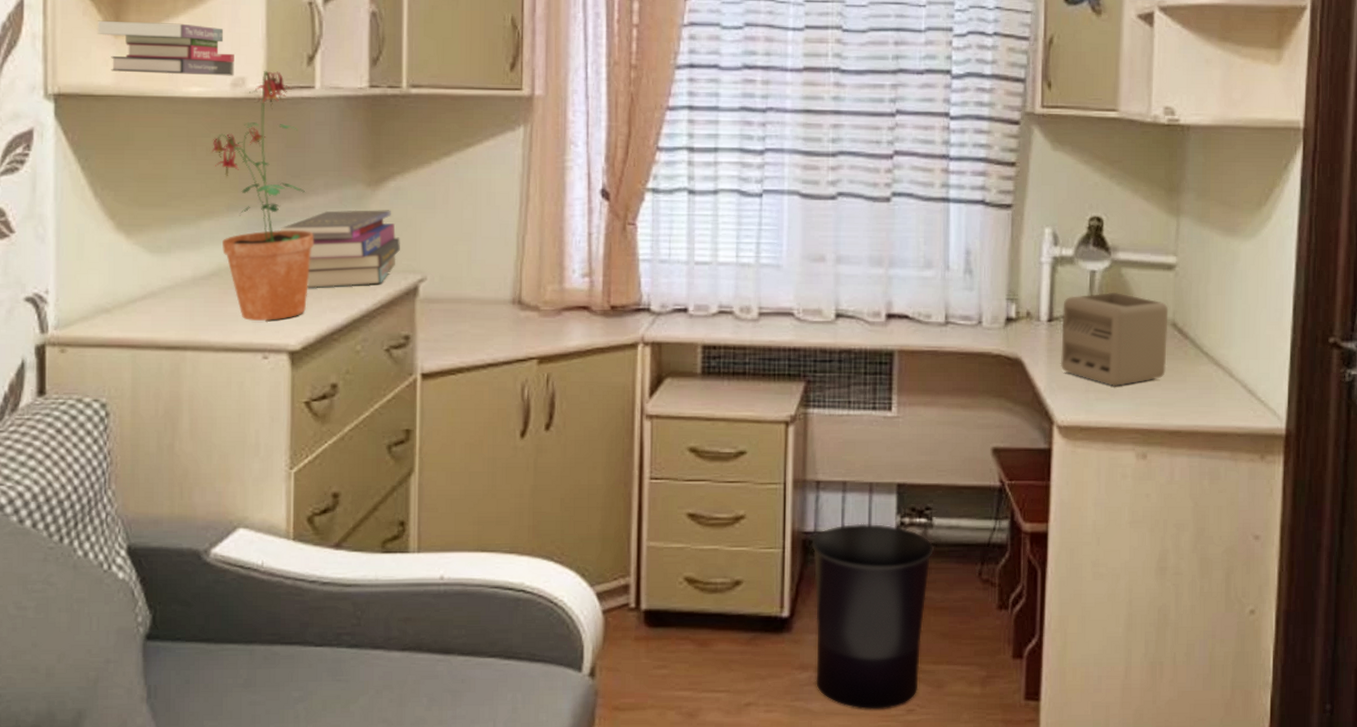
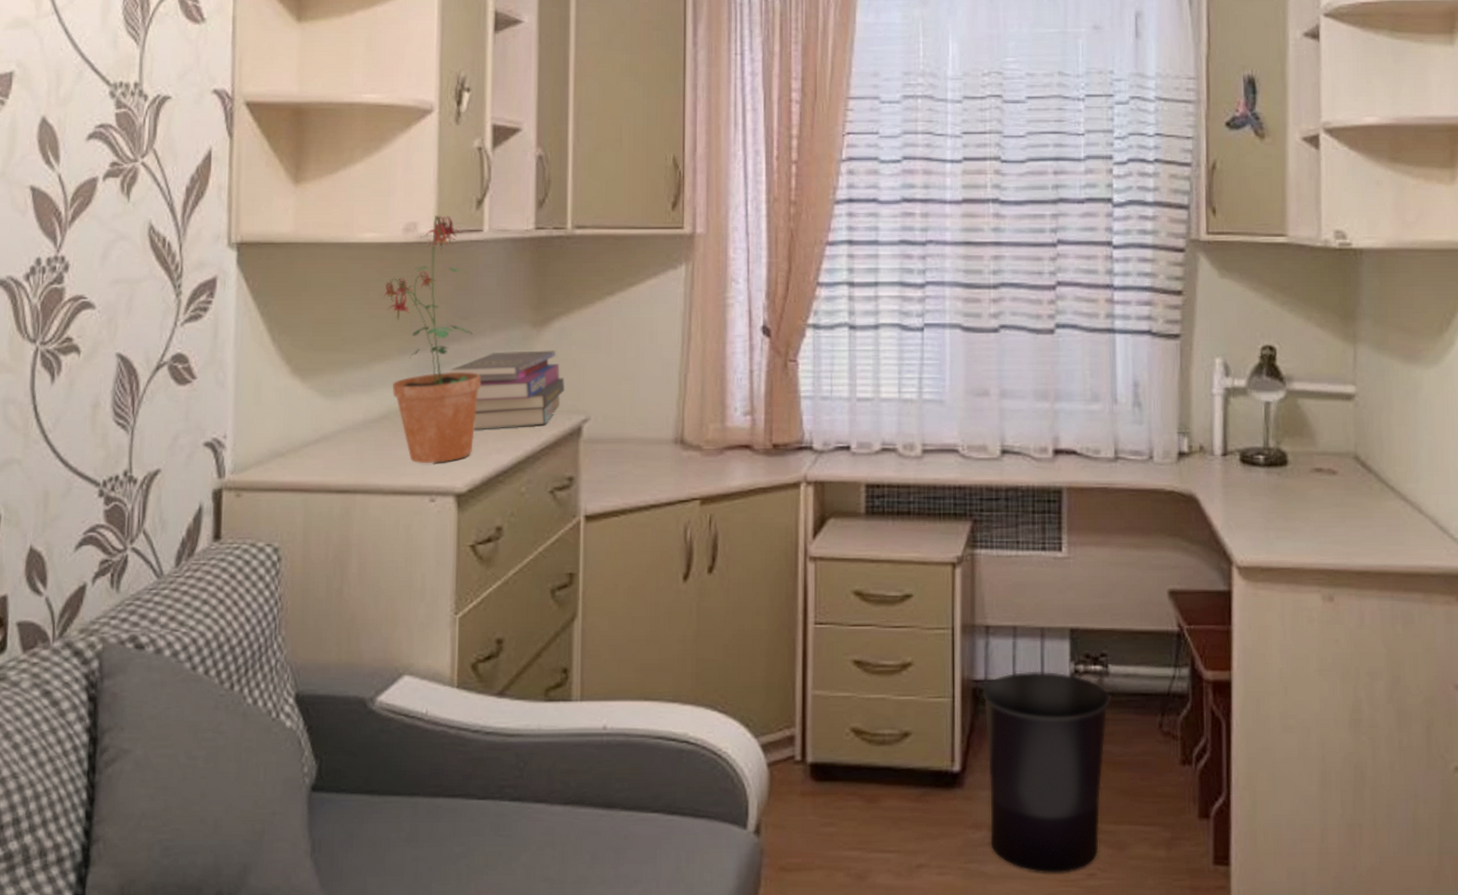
books: present [97,20,234,76] -> none [278,170,407,221]
desk organizer: present [1060,292,1169,387] -> none [1237,423,1350,524]

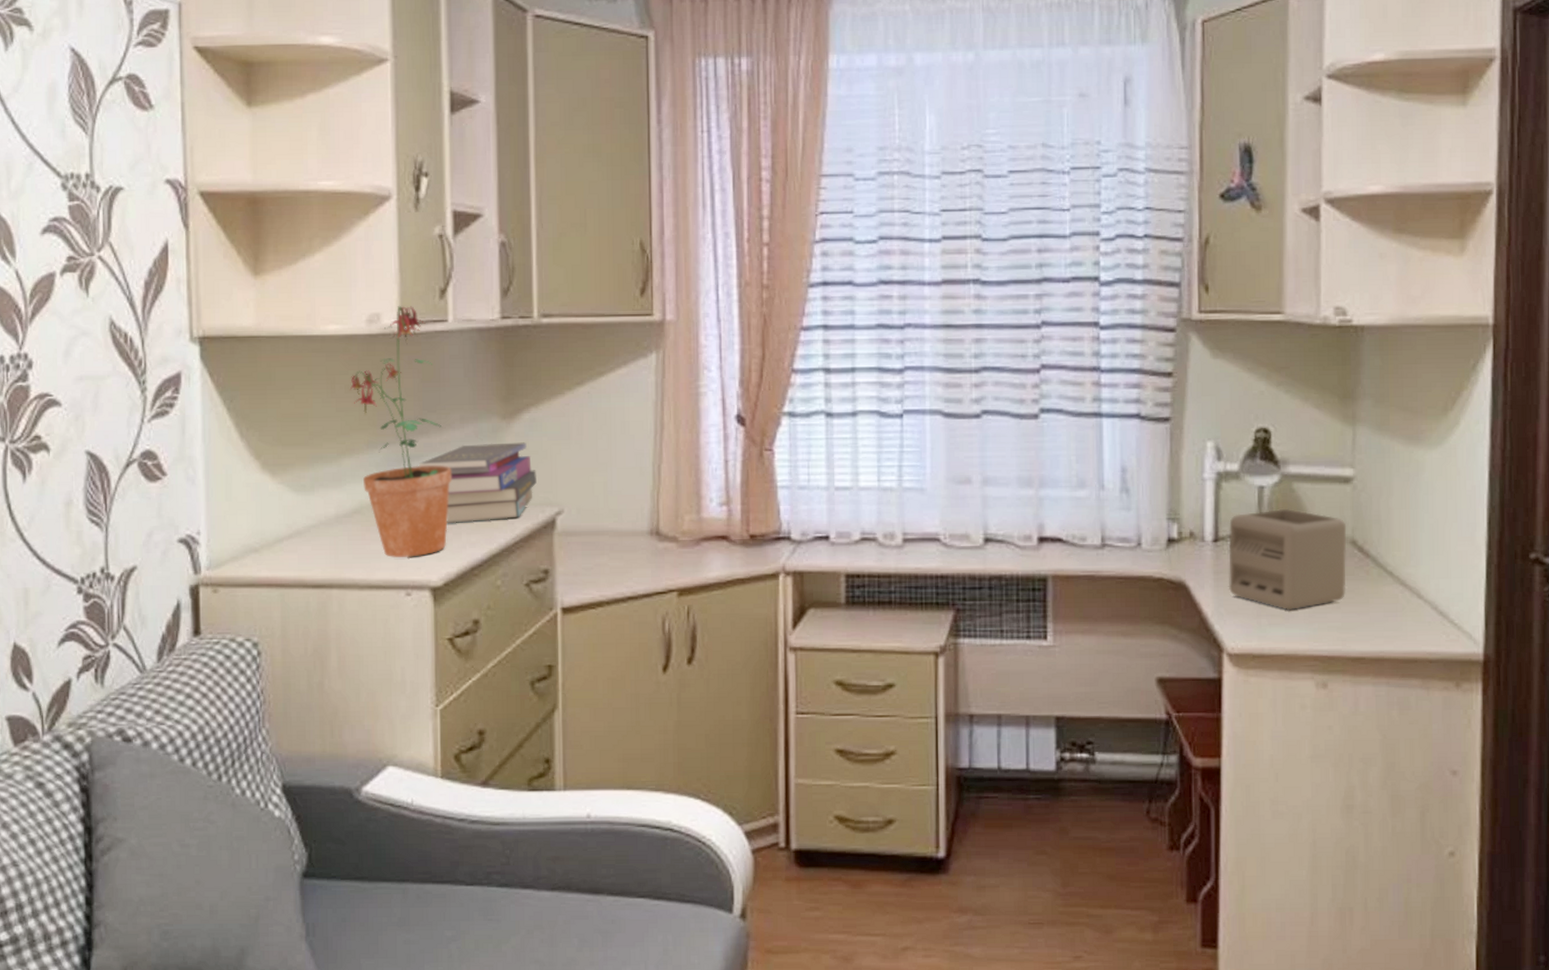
waste bin: present [982,671,1110,872] -> none [966,759,1097,955]
desk organizer: none [1237,423,1350,524] -> present [1228,508,1347,611]

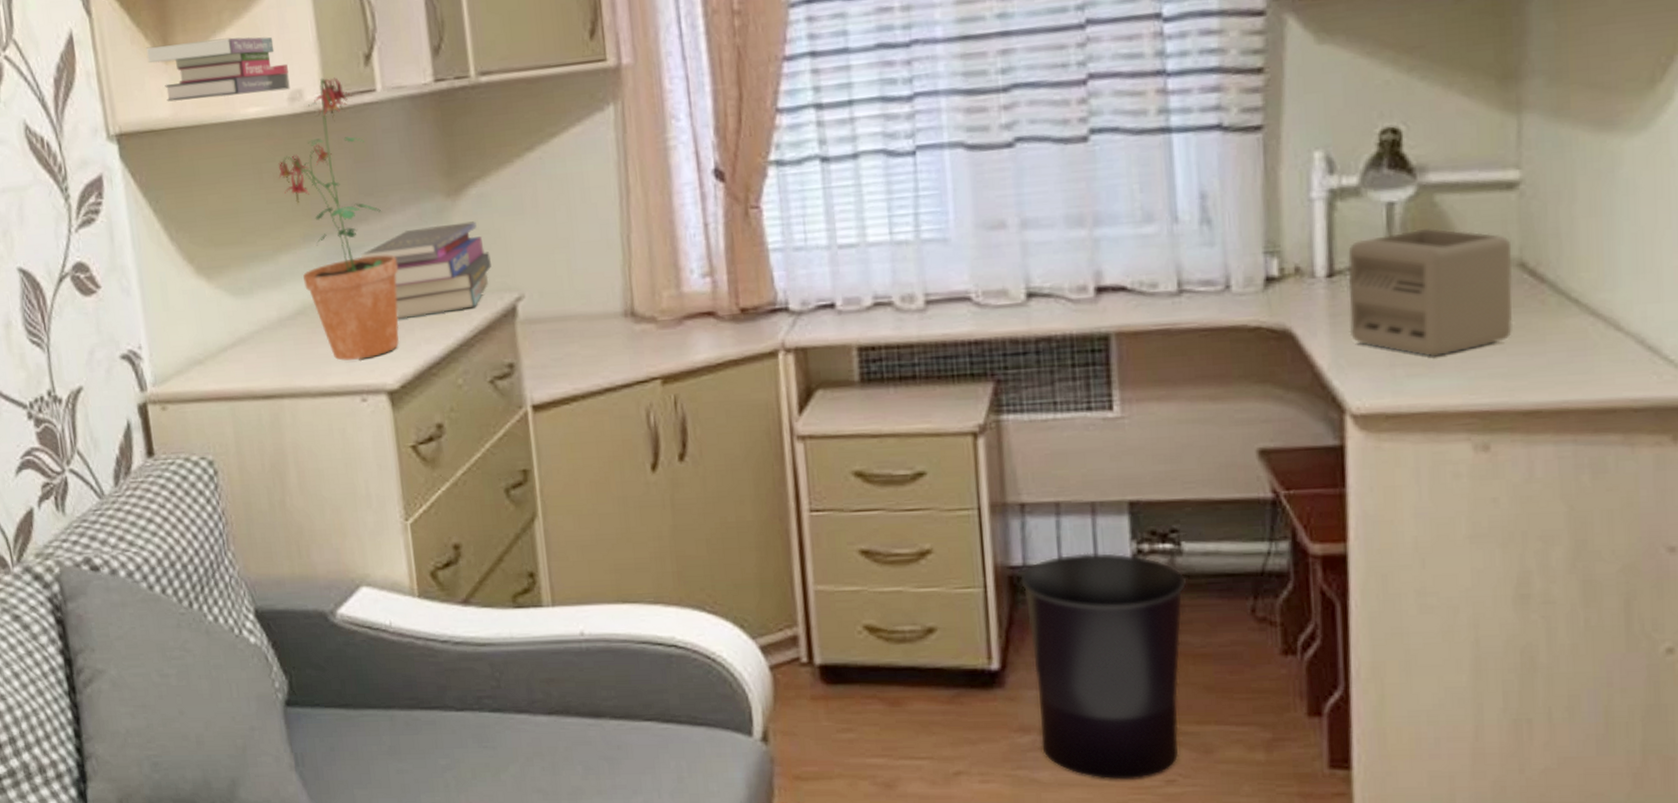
books: none [237,262,369,313] -> present [145,37,290,102]
waste bin: none [966,759,1097,955] -> present [1020,552,1186,779]

